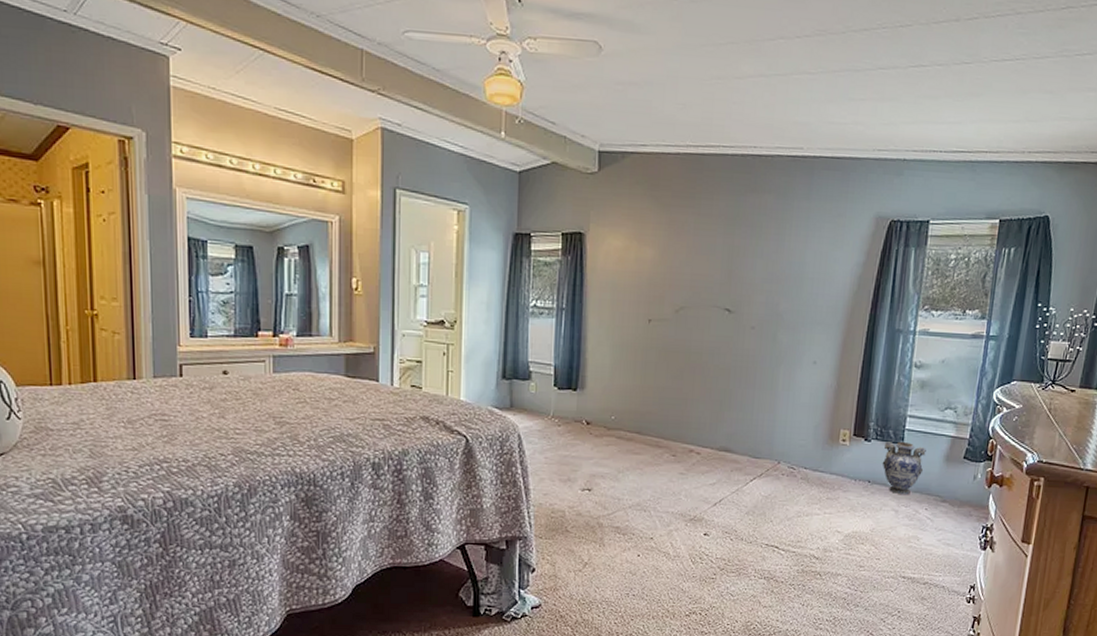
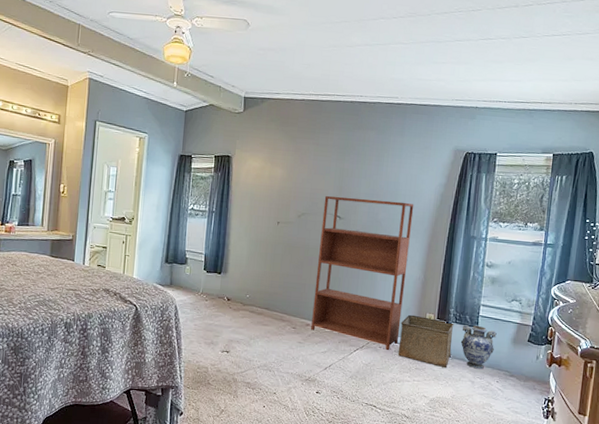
bookshelf: none [695,283,825,479] -> present [311,196,414,351]
storage bin: none [805,432,874,495] -> present [398,314,454,368]

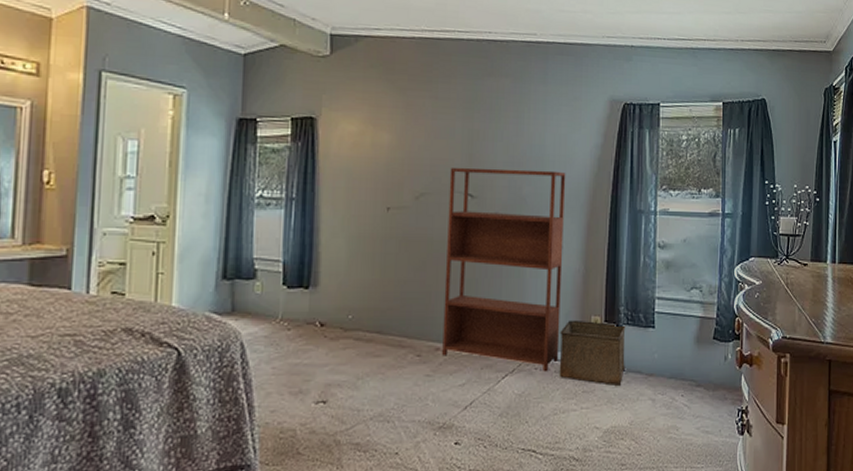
vase: present [460,325,497,369] -> none [635,326,677,382]

